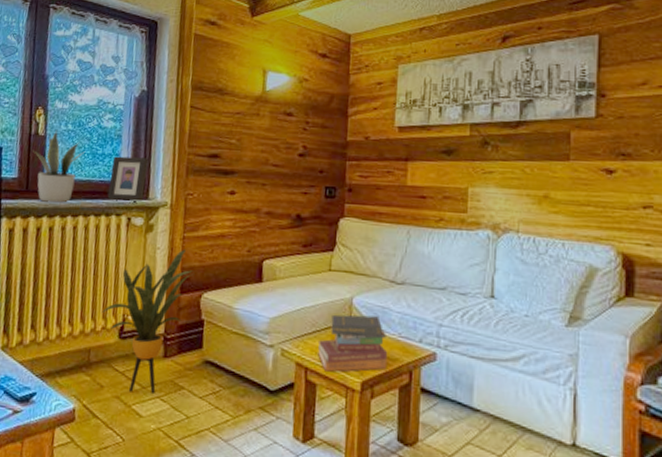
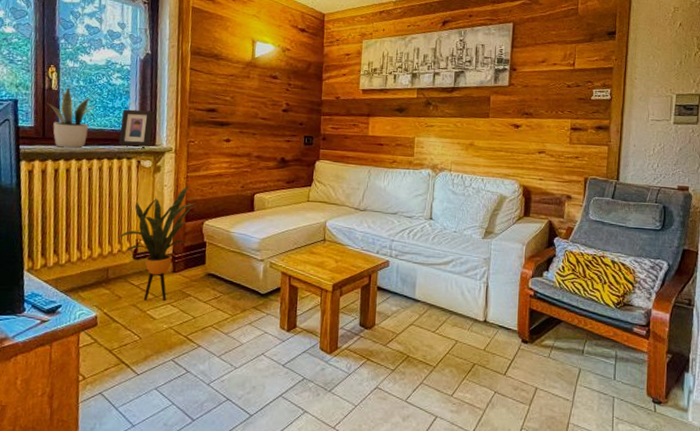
books: present [317,314,388,372] -> none [299,234,353,278]

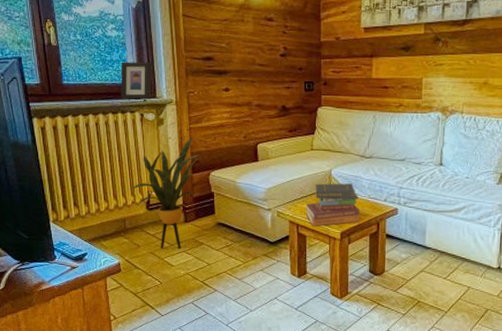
potted plant: present [47,85,97,149] -> none [49,39,96,105]
books: none [299,234,353,278] -> present [305,183,361,226]

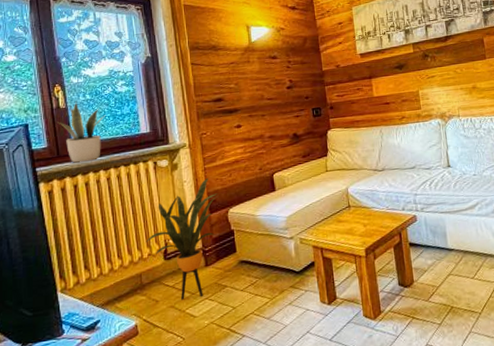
potted plant: none [49,39,96,105] -> present [57,101,106,164]
picture frame: present [120,61,152,100] -> none [132,111,165,150]
books: present [305,183,361,226] -> none [327,198,382,247]

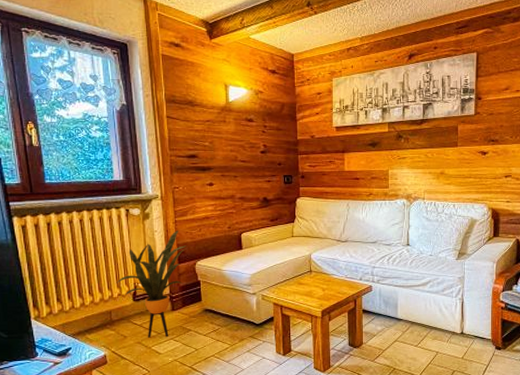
potted plant: present [57,101,106,164] -> none [31,140,80,203]

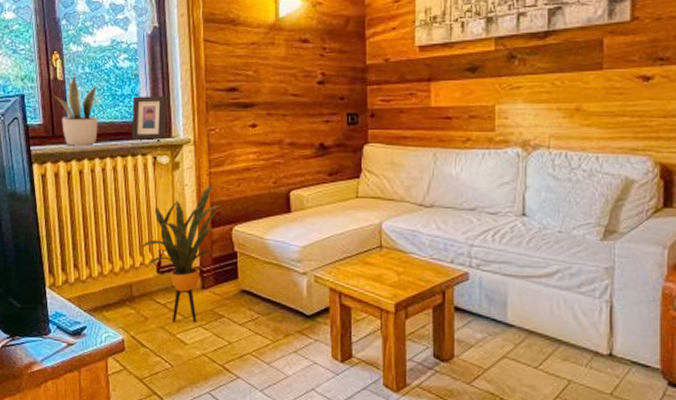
potted plant: none [31,140,80,203] -> present [54,73,105,147]
picture frame: none [105,160,137,196] -> present [131,96,168,140]

